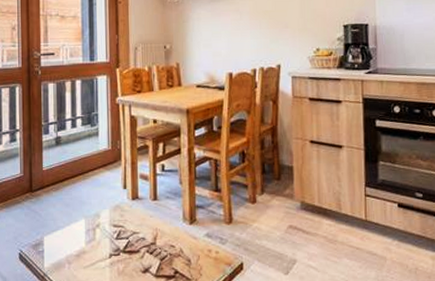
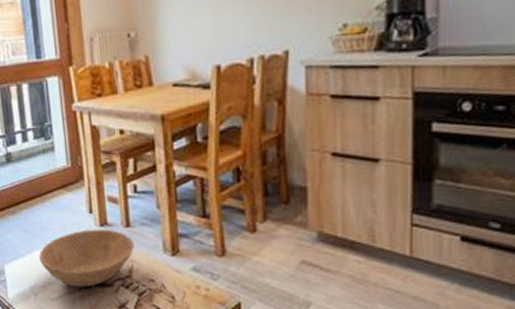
bowl: none [76,202,160,255] -> present [39,229,135,287]

